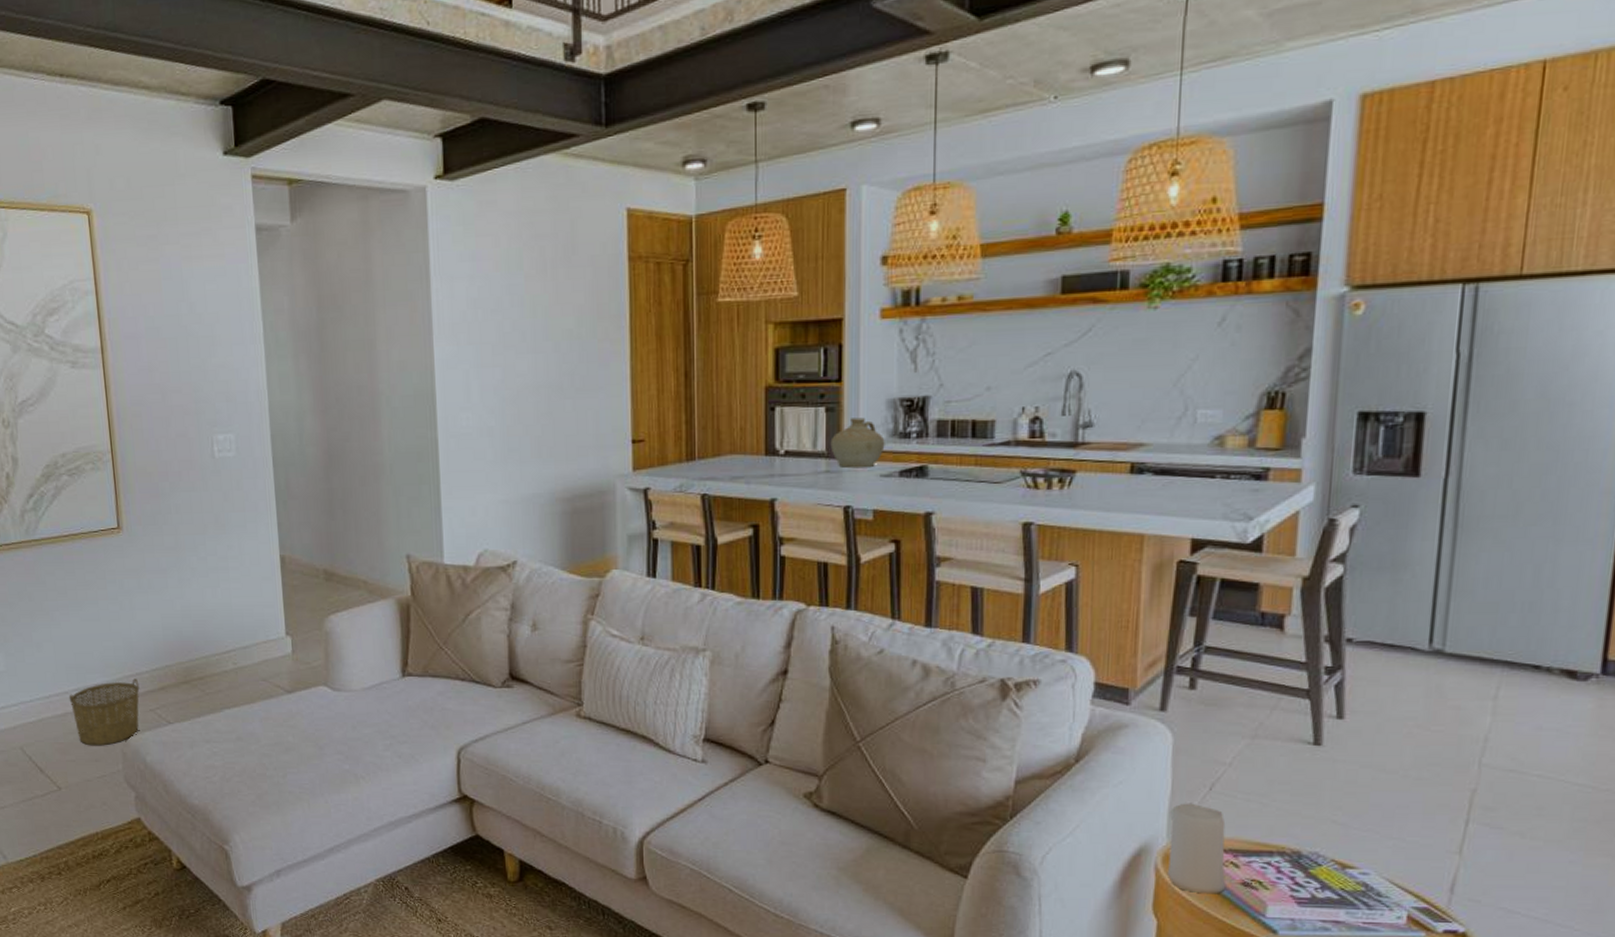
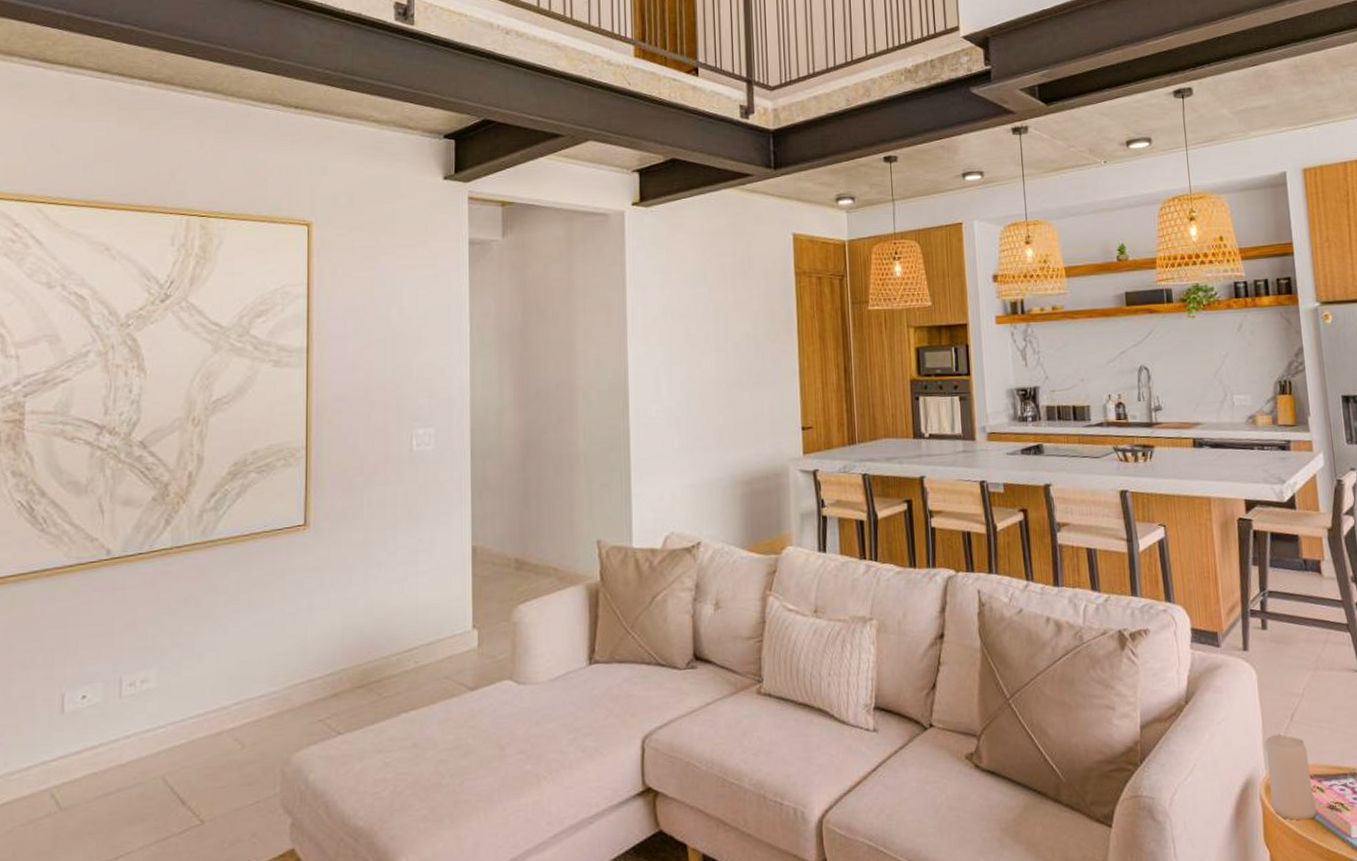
basket: present [69,678,140,746] -> none [227,686,310,768]
ceramic jug: present [830,417,885,469] -> none [965,405,1008,449]

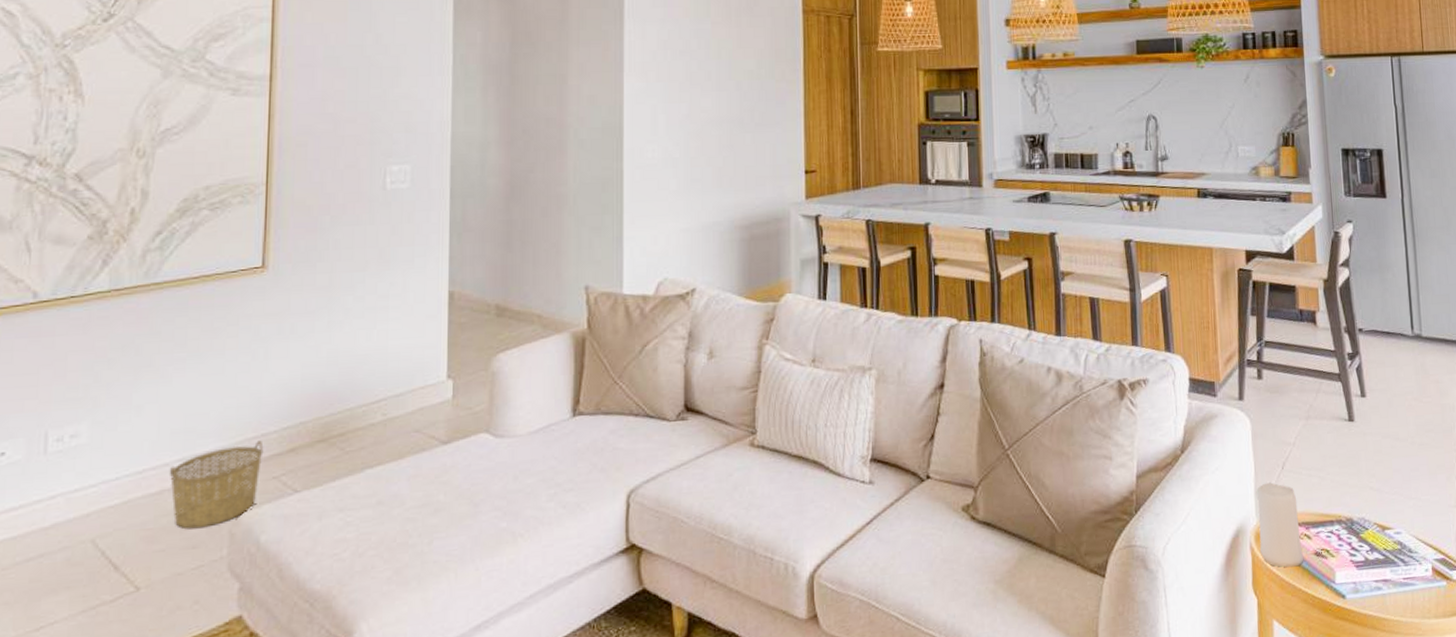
basket: none [227,686,310,768] -> present [169,440,264,529]

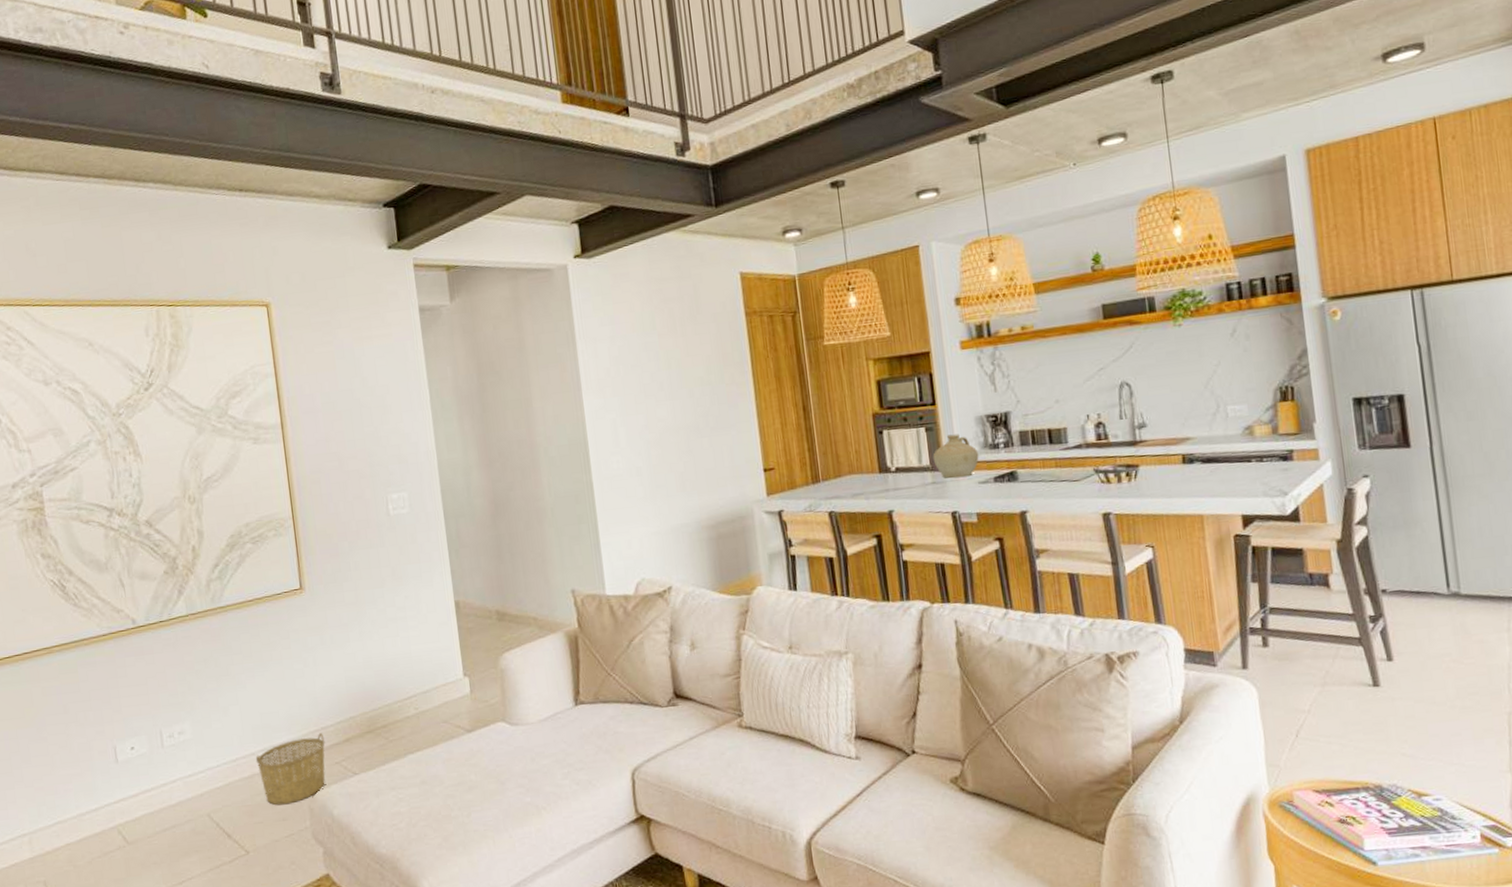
ceramic jug: none [972,151,1016,196] -> present [933,434,979,479]
candle: present [1256,482,1304,568] -> none [1267,750,1326,835]

